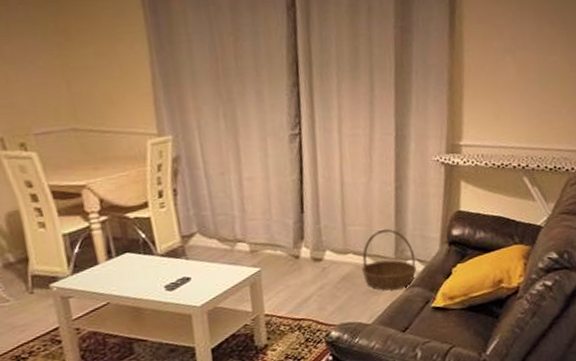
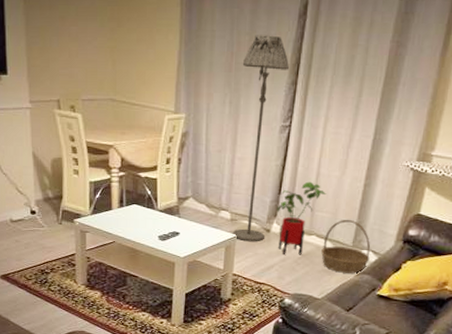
floor lamp: none [231,32,294,274] -> present [232,35,290,241]
house plant: none [302,193,356,281] -> present [277,181,327,255]

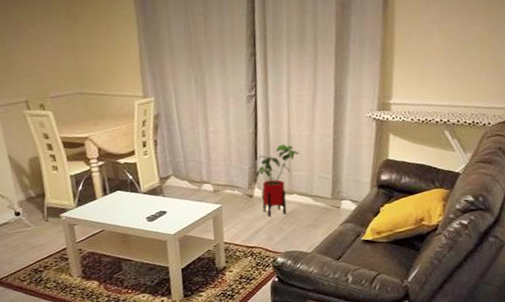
floor lamp: present [232,35,290,241] -> none [201,12,249,209]
basket: present [321,219,371,274] -> none [304,173,350,225]

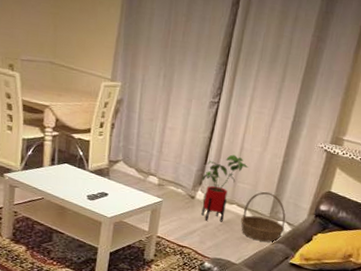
basket: none [304,173,350,225] -> present [241,191,286,242]

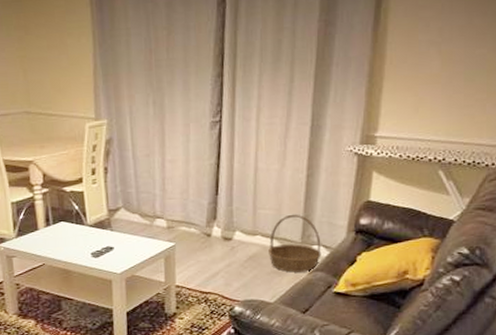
house plant: present [201,154,249,222] -> none [216,178,268,259]

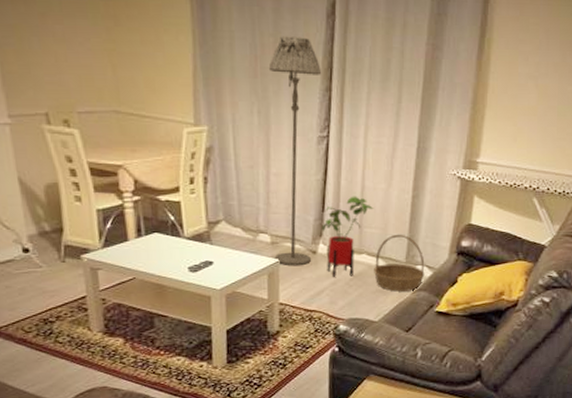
floor lamp: none [162,27,214,249] -> present [268,36,322,265]
house plant: none [216,178,268,259] -> present [322,196,374,277]

